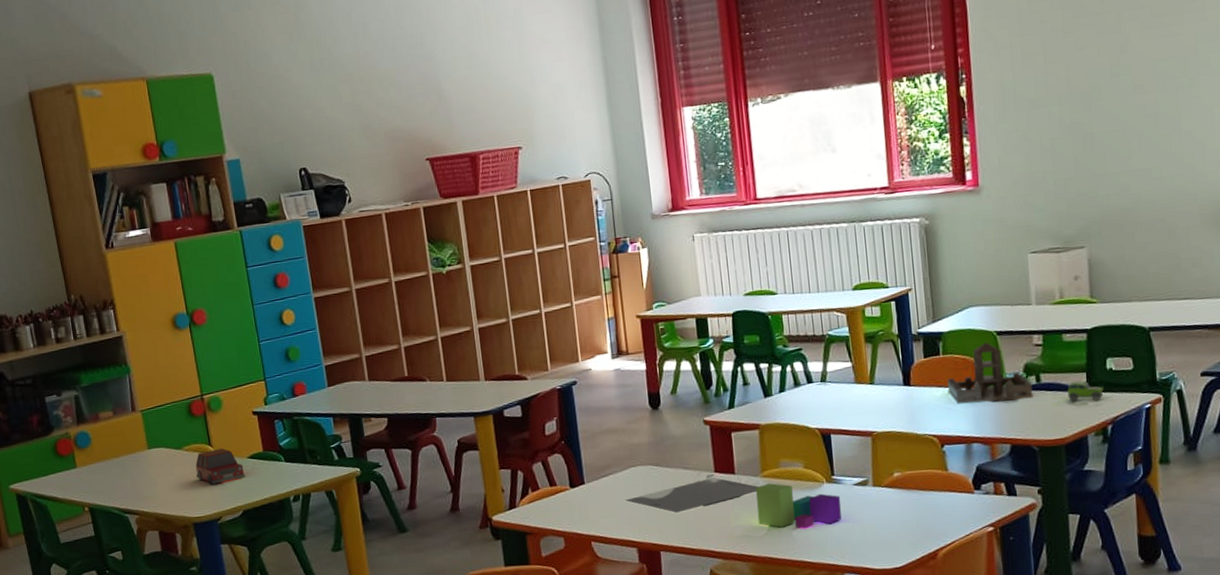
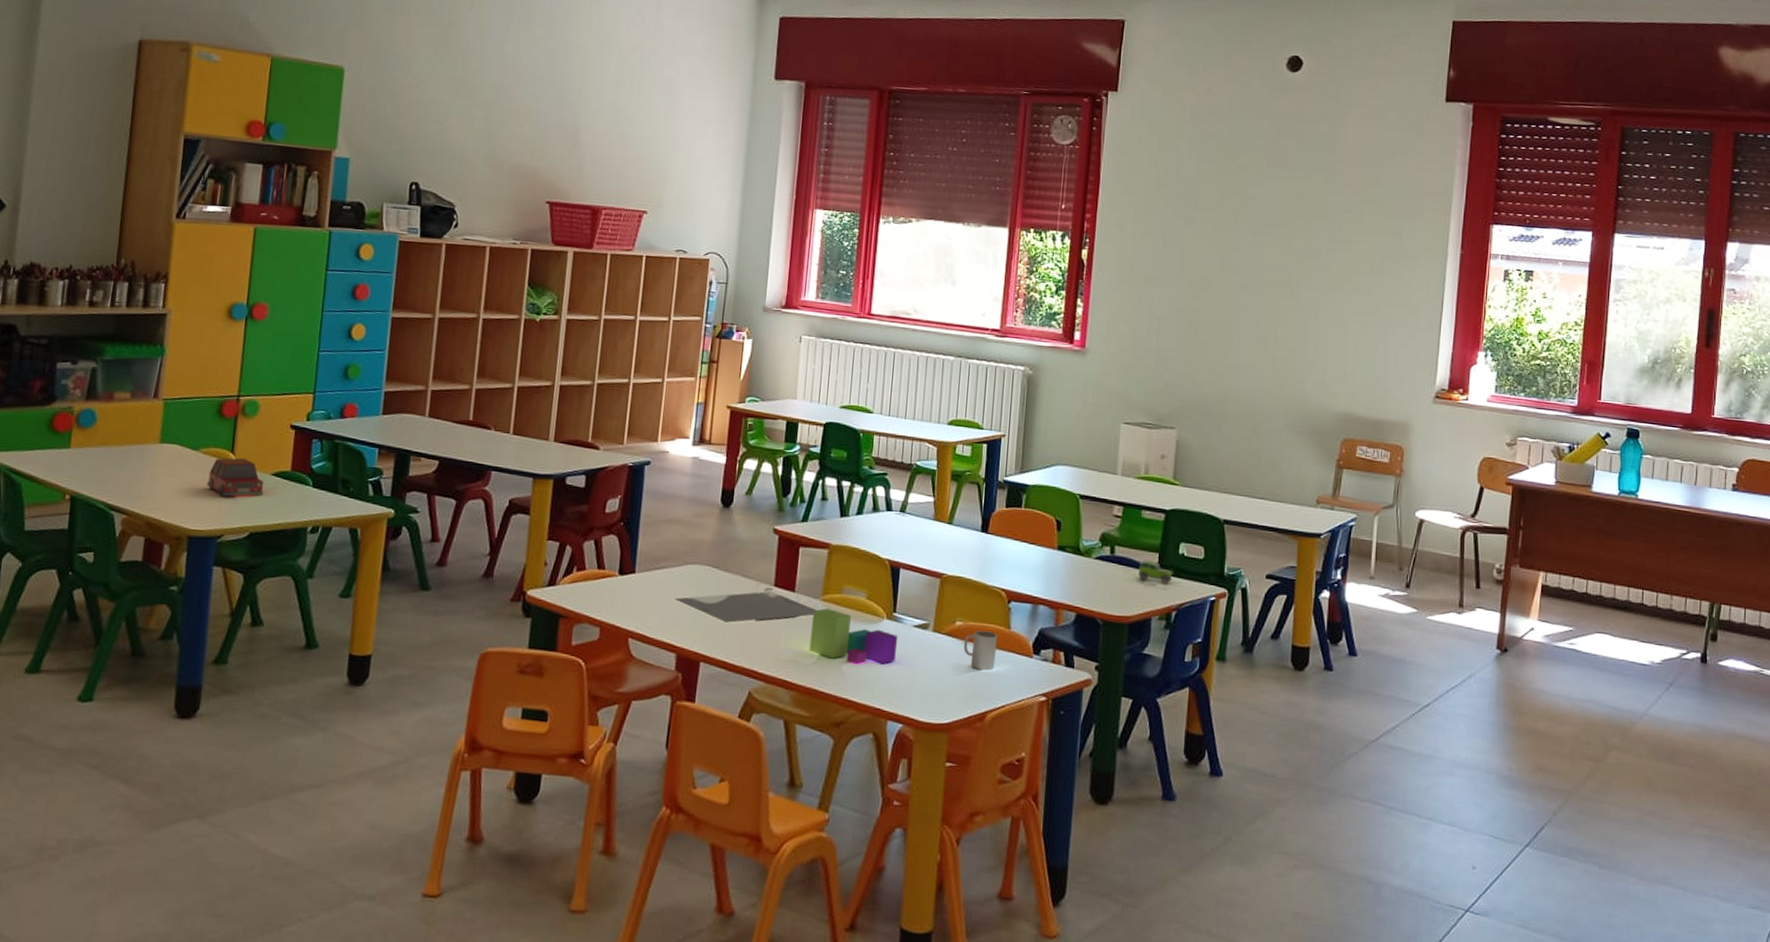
cup: none [905,476,939,514] -> present [964,630,997,671]
toy block set: present [947,342,1033,405] -> none [1023,503,1106,569]

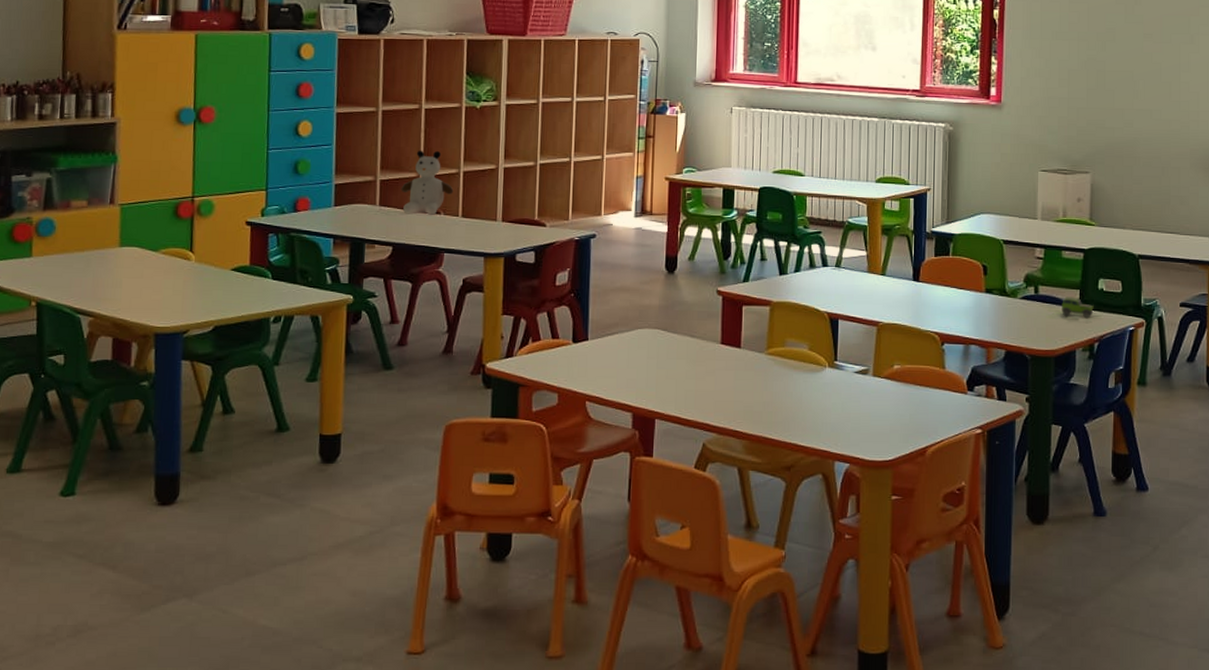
toy car: present [207,457,264,497] -> none [169,255,225,294]
stuffed animal: none [452,361,507,430] -> present [401,150,454,215]
paper: present [673,590,816,623] -> none [626,348,762,381]
toy blocks: present [809,608,898,665] -> none [757,361,841,412]
cup: present [964,630,997,671] -> none [902,372,933,409]

